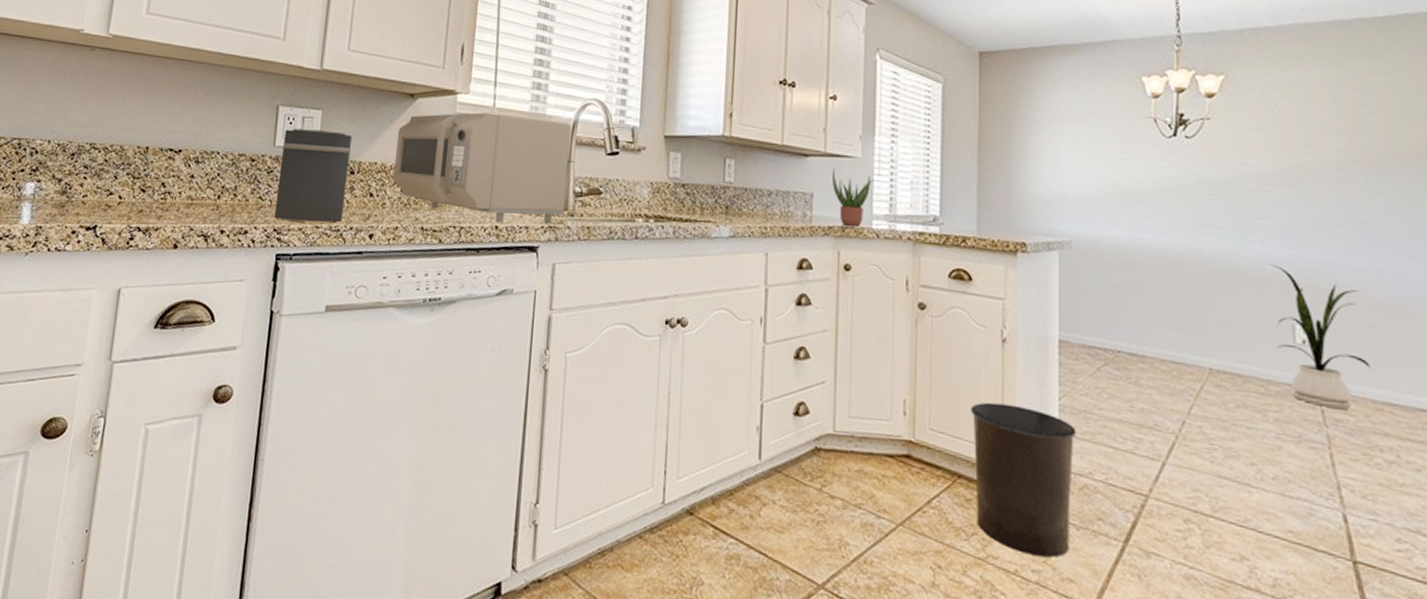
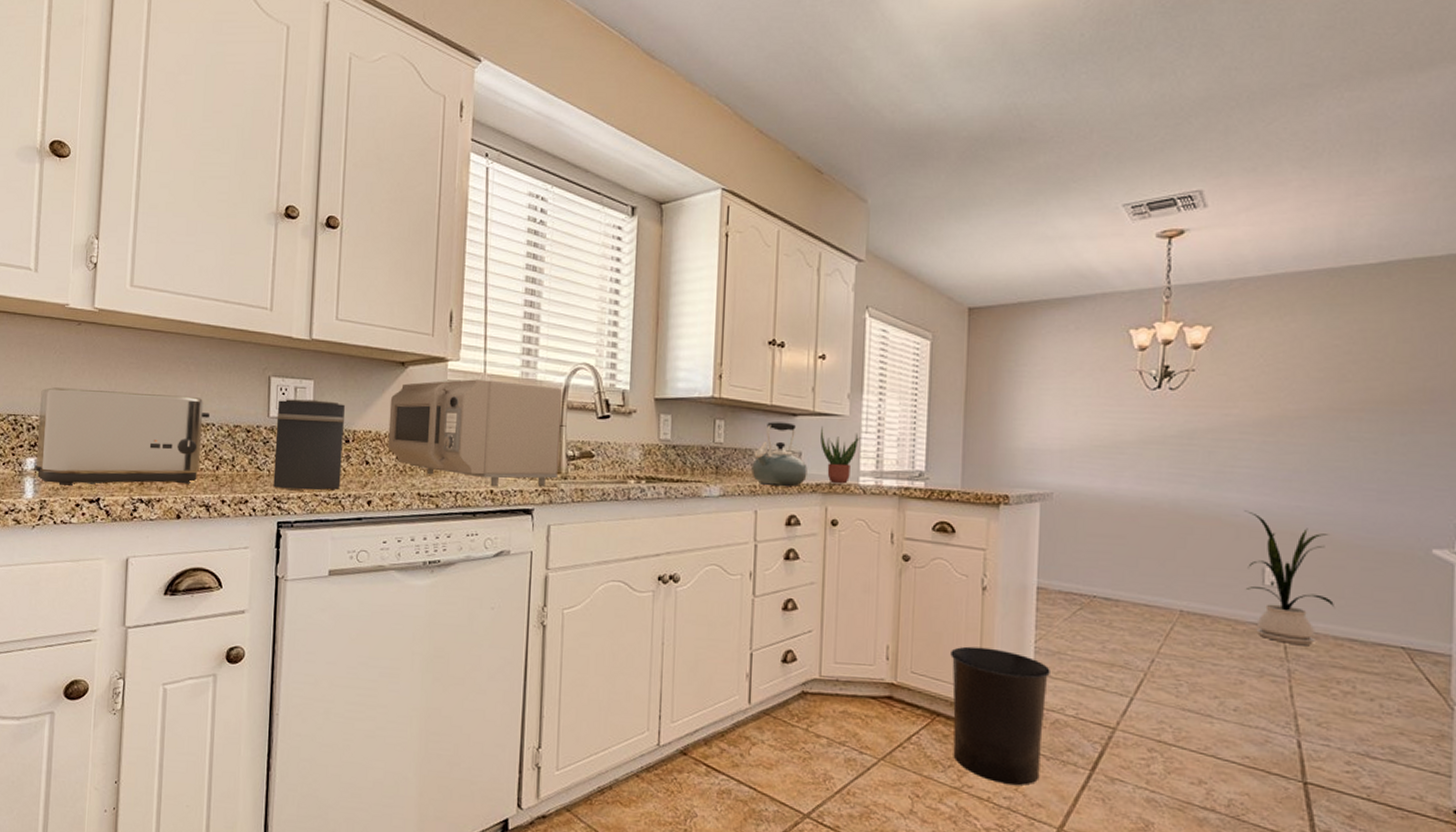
toaster: none [33,112,215,213] -> present [34,387,210,485]
kettle: none [762,162,819,229] -> present [751,422,807,486]

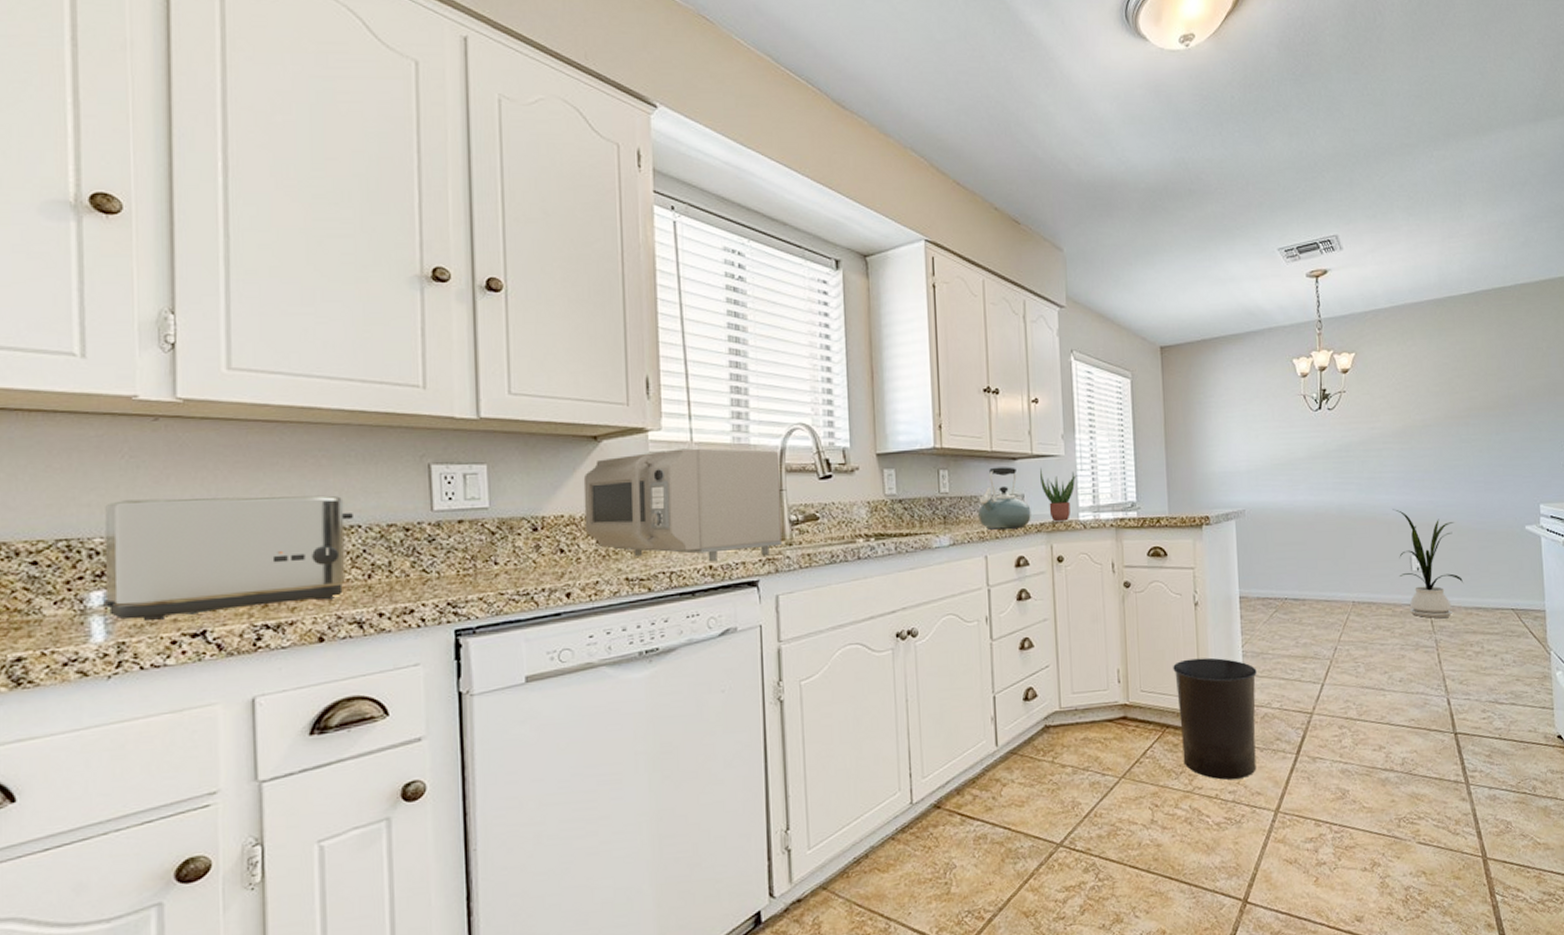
cylinder: present [273,399,345,491] -> none [443,486,531,592]

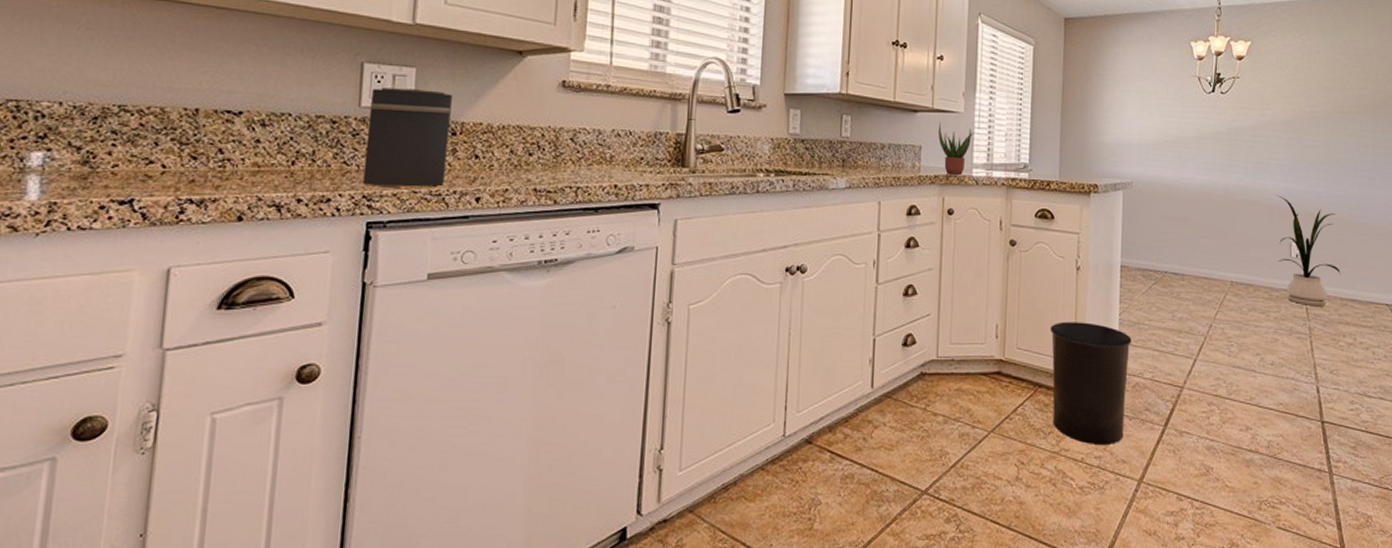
toaster: present [103,495,353,620] -> none [42,68,285,184]
cylinder: none [443,486,531,592] -> present [362,87,452,187]
microwave: present [583,448,783,562] -> none [501,70,692,182]
kettle: present [978,467,1031,530] -> none [876,117,927,178]

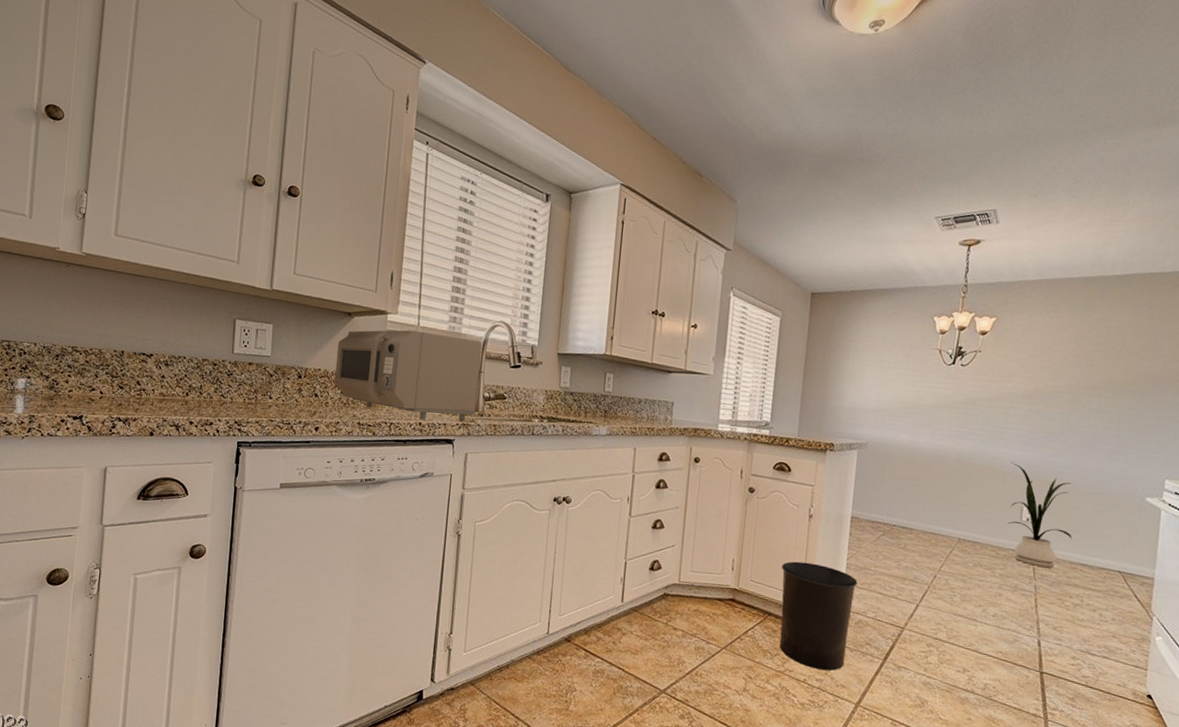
cylinder: present [362,87,452,187] -> none [235,339,299,417]
microwave: none [501,70,692,182] -> present [334,330,483,422]
potted plant: present [938,123,974,176] -> none [689,383,721,430]

